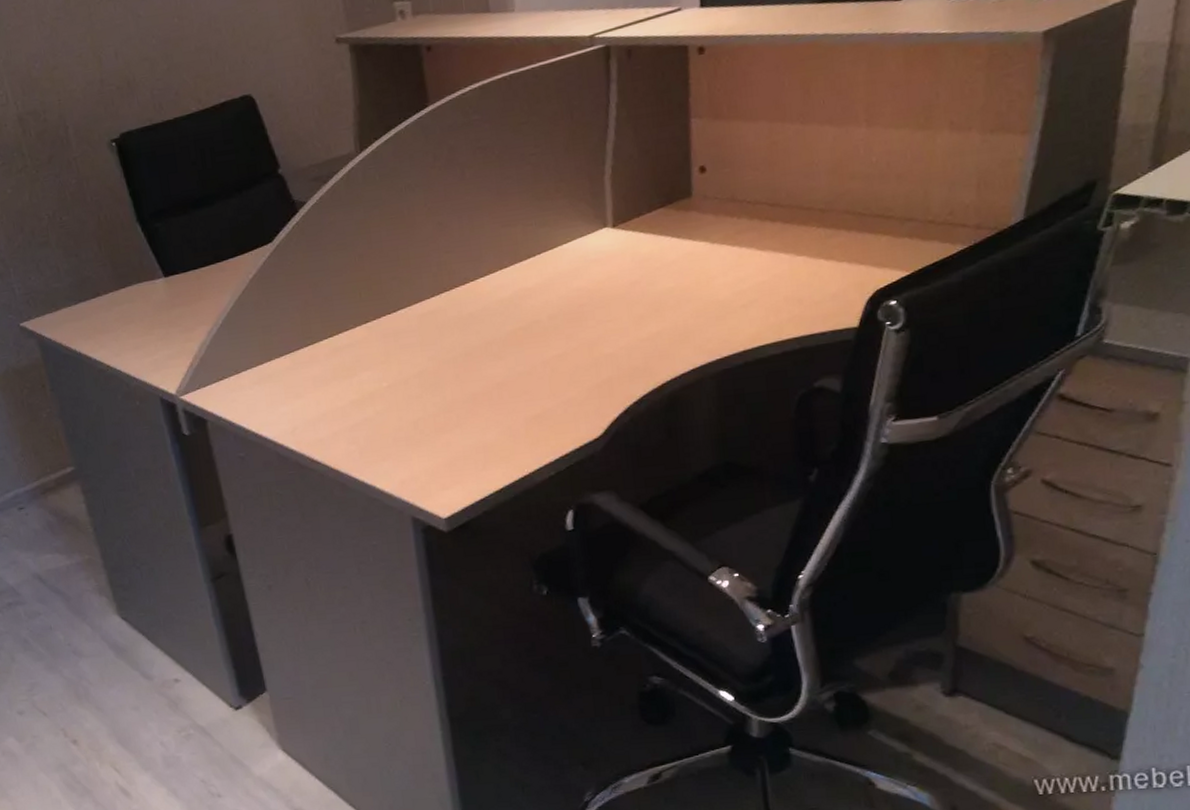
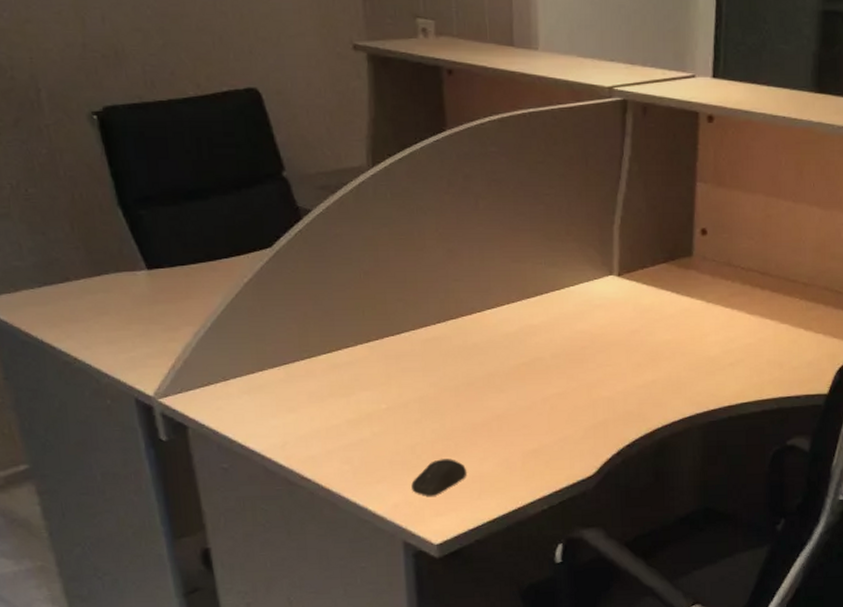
computer mouse: none [416,431,470,470] -> present [411,459,466,496]

